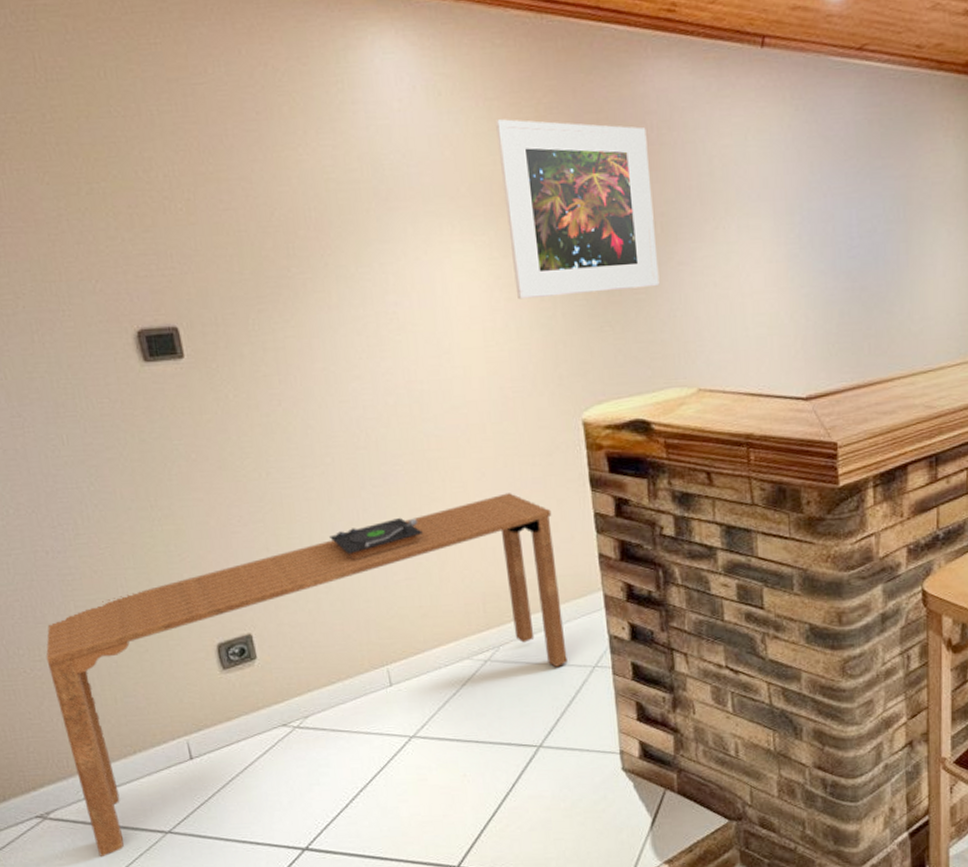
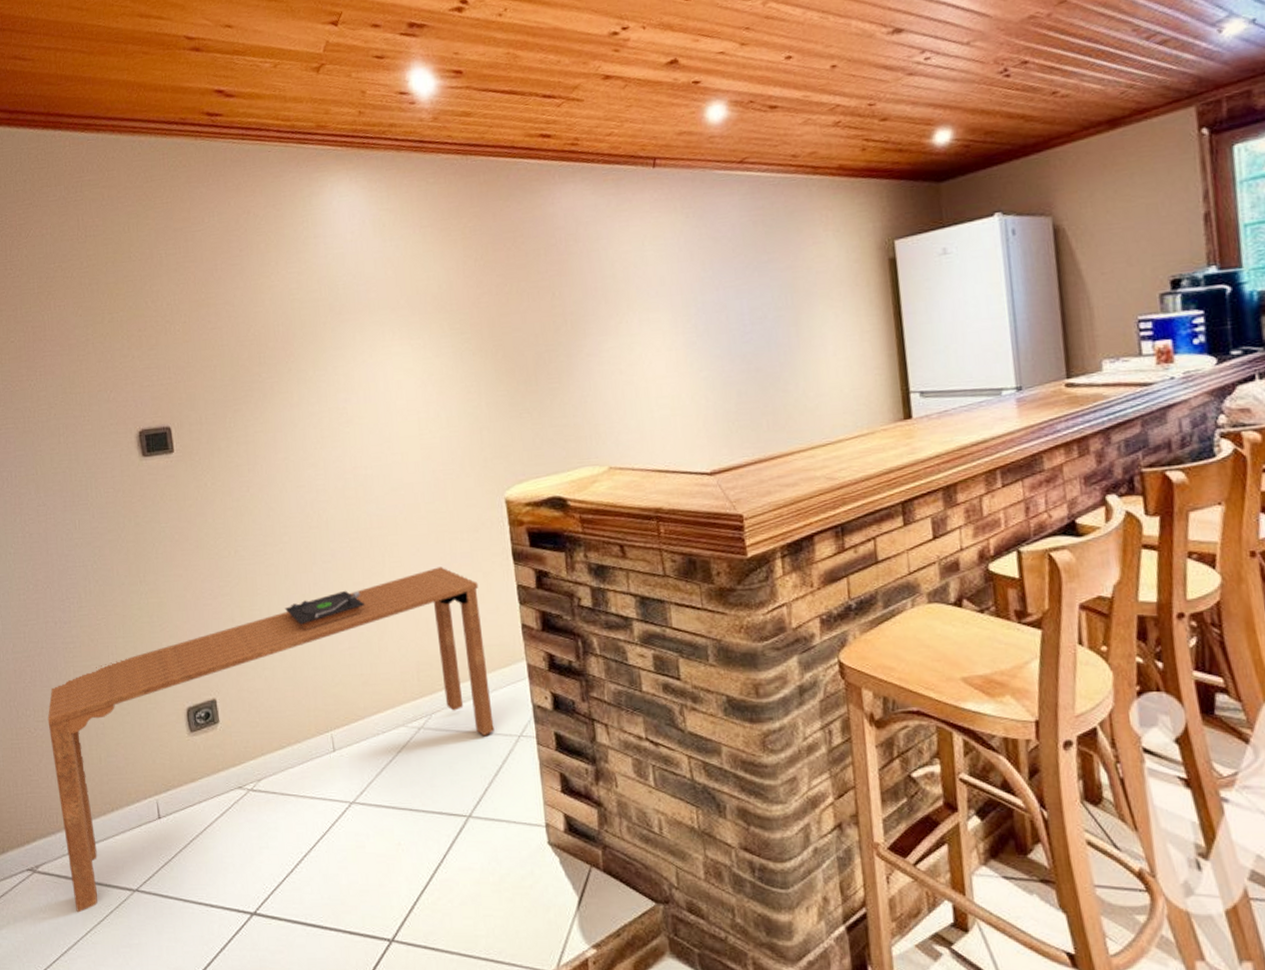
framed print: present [496,119,660,300] -> none [429,241,571,393]

